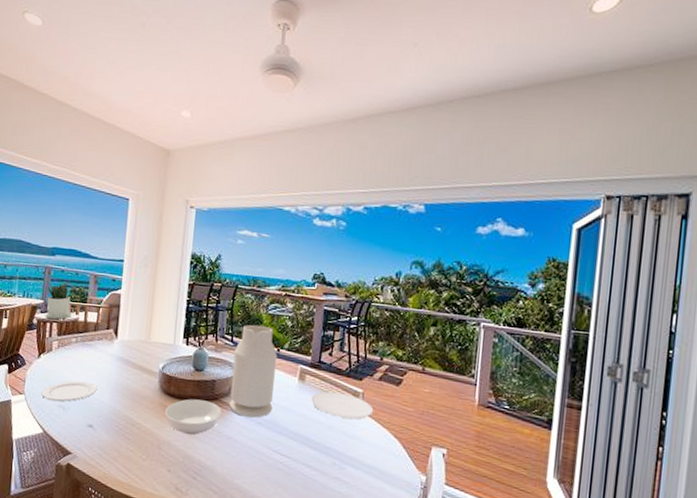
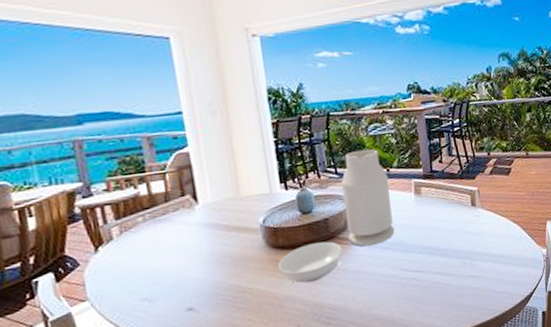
plate: present [41,380,98,402] -> none [113,261,189,297]
planter: present [45,283,72,320] -> none [82,155,129,204]
plate: present [311,391,374,420] -> none [430,195,491,220]

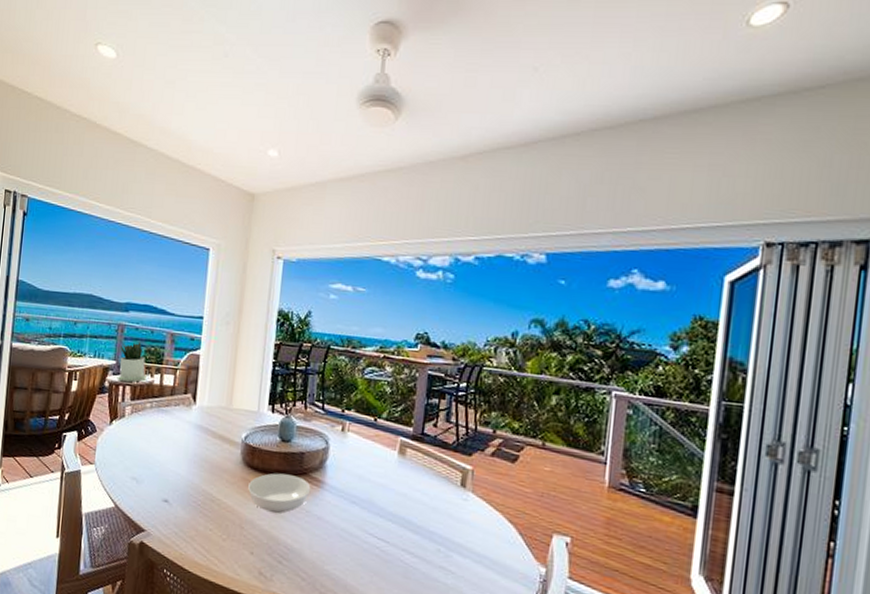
planter: none [82,155,129,204] -> present [118,342,146,383]
water jug: present [340,149,395,247] -> none [319,390,375,496]

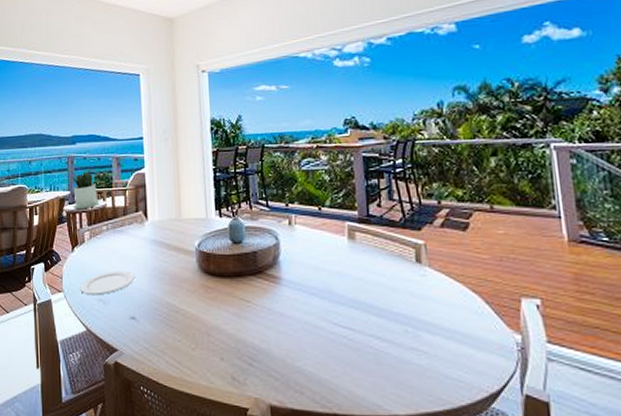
plate: none [113,450,174,473] -> present [80,270,135,296]
bowl: present [248,473,311,514] -> none [208,275,269,316]

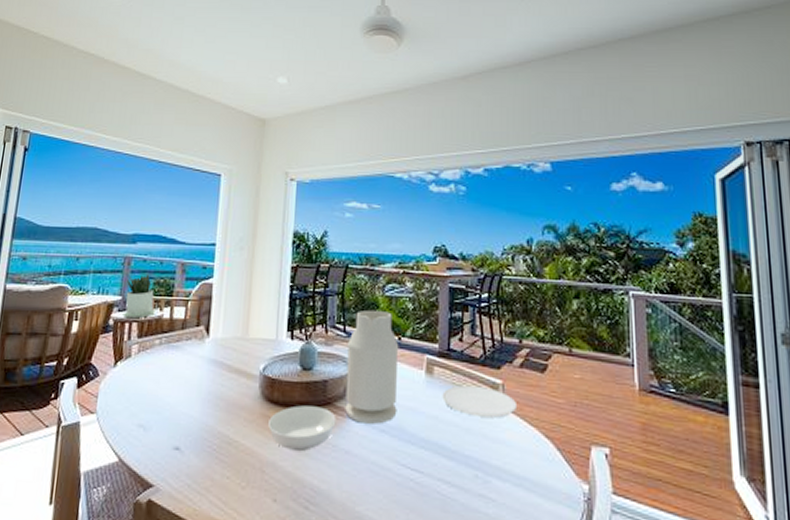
plate: present [80,270,135,296] -> none [117,392,186,420]
bowl: none [208,275,269,316] -> present [268,405,337,452]
water jug: none [270,184,325,288] -> present [345,309,399,424]
plate: none [366,247,442,276] -> present [442,385,518,418]

